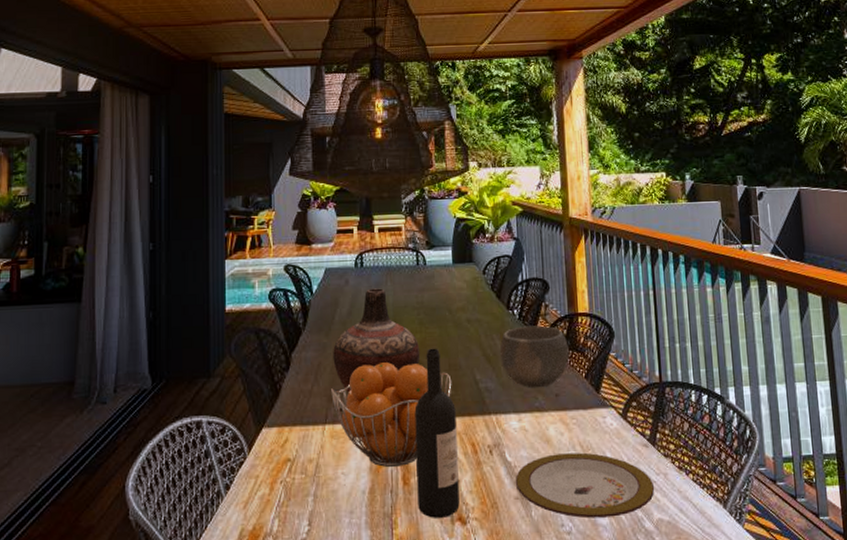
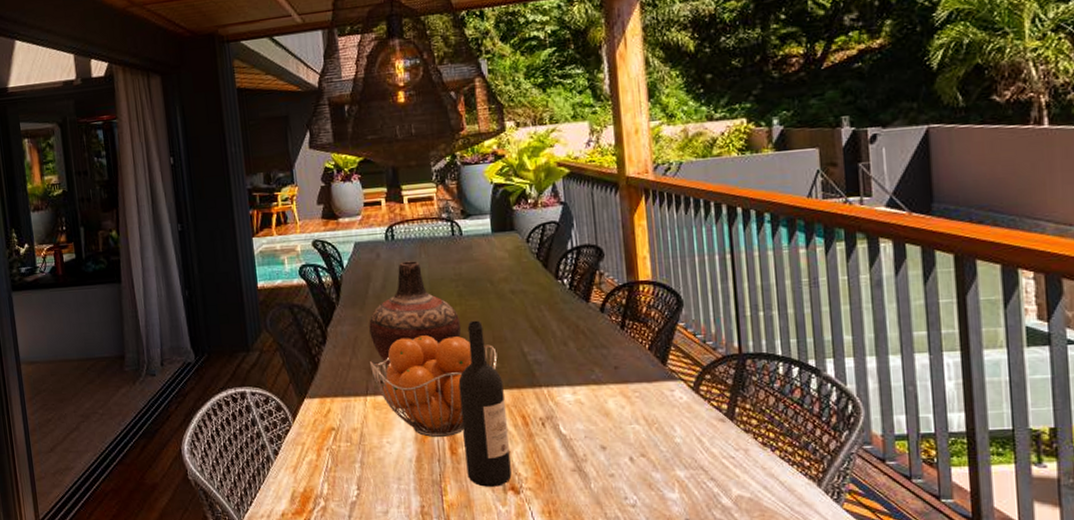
bowl: present [499,325,569,388] -> none [548,295,629,361]
plate: present [515,452,655,518] -> none [571,426,734,492]

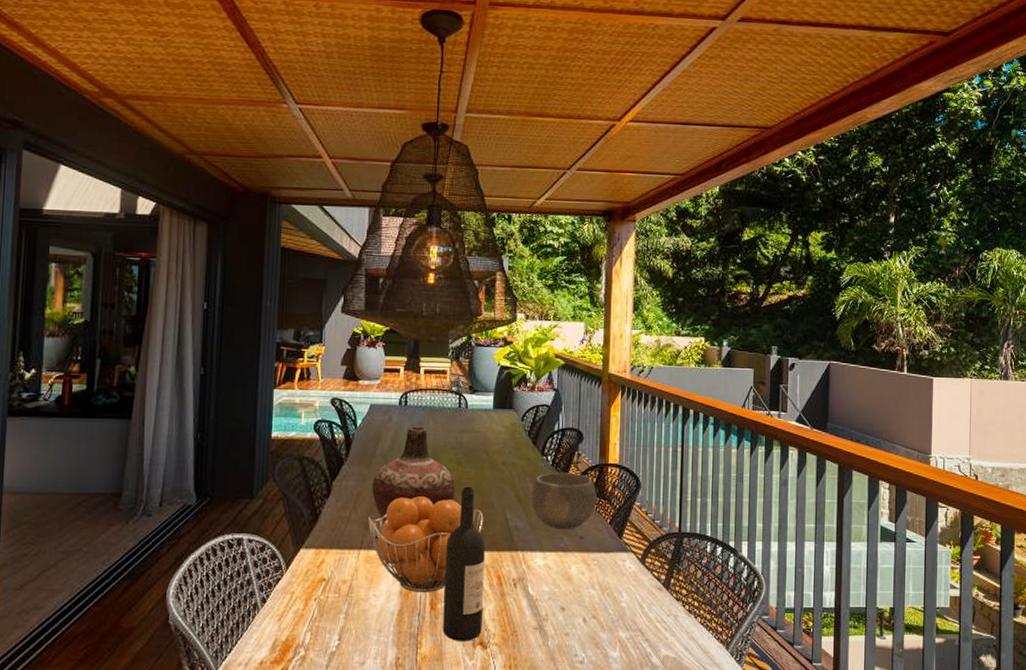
bowl: none [548,295,629,361] -> present [531,472,597,530]

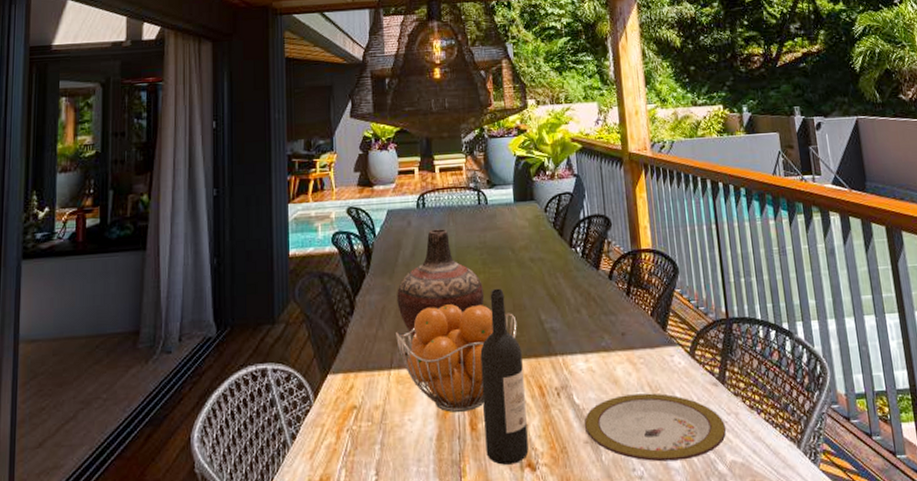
bowl: present [531,472,597,530] -> none [563,263,634,328]
plate: none [535,591,665,651] -> present [584,393,727,462]

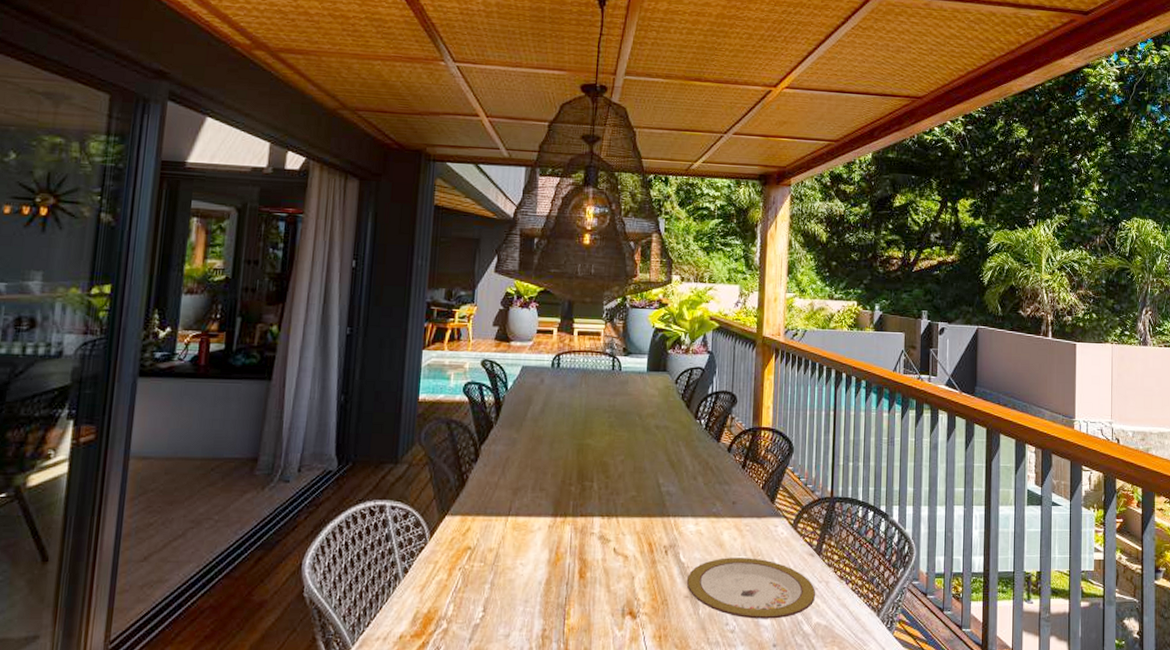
fruit basket: present [396,304,517,412] -> none [517,461,635,560]
vase: present [397,229,485,337] -> none [521,389,608,488]
wine bottle: present [480,288,529,465] -> none [591,450,637,611]

